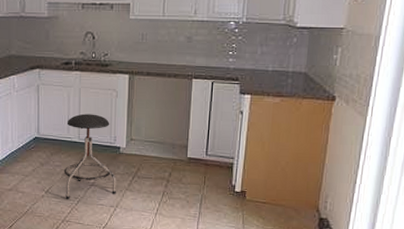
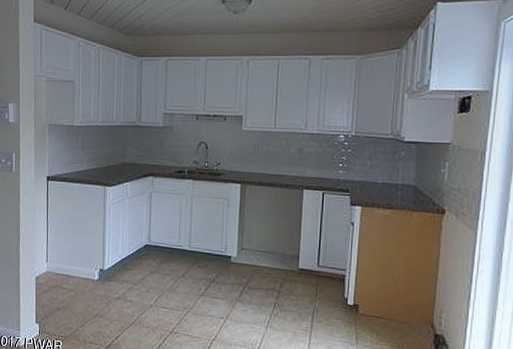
stool: present [64,113,116,199] -> none [173,222,227,310]

